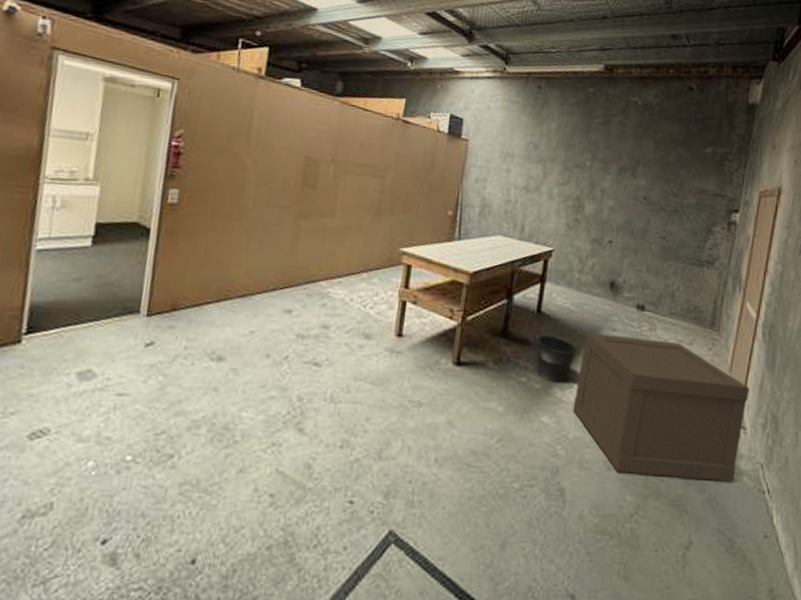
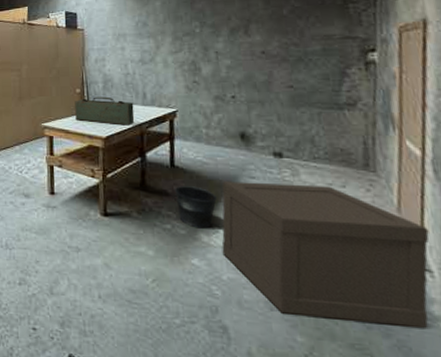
toolbox: none [442,223,510,262] -> present [75,96,135,126]

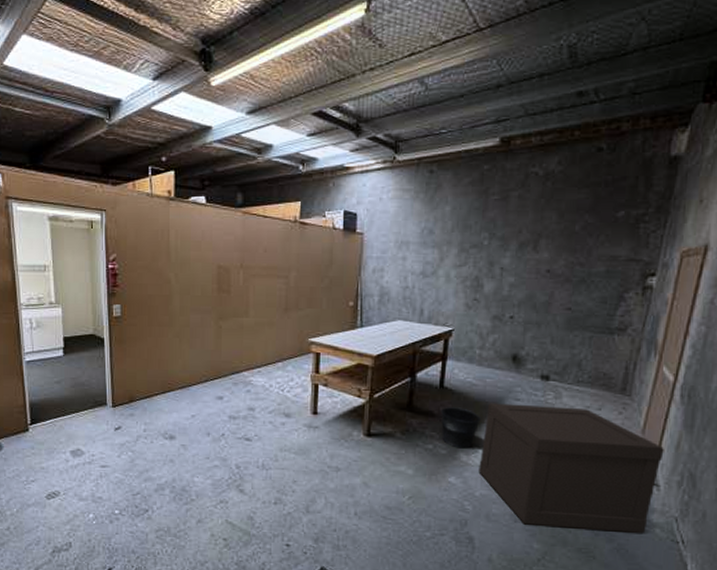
toolbox: present [75,96,135,126] -> none [346,311,409,344]

